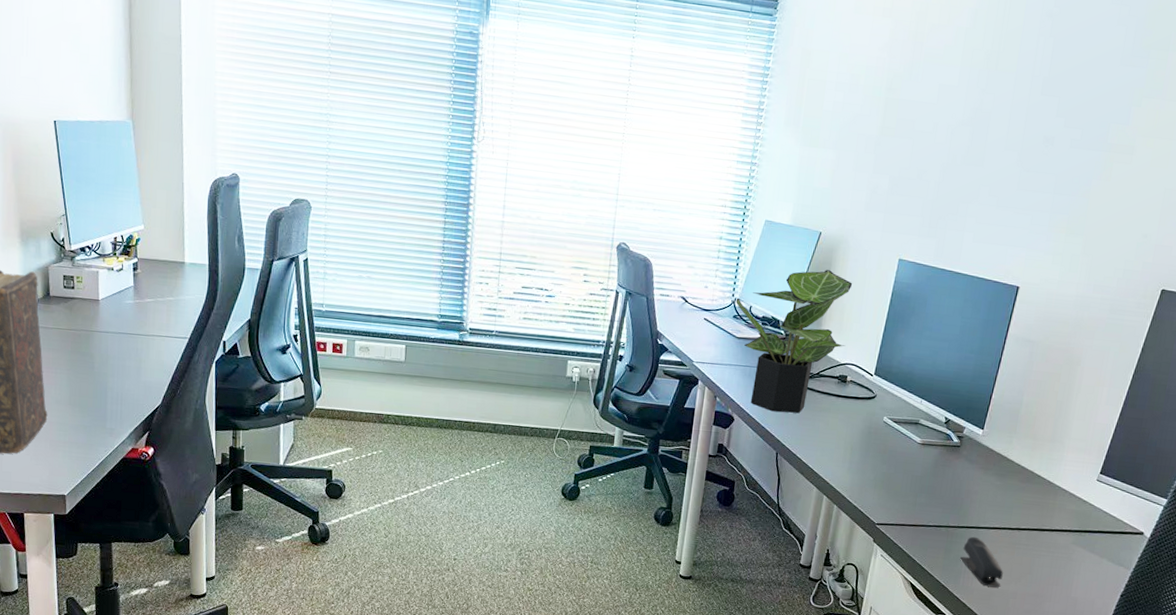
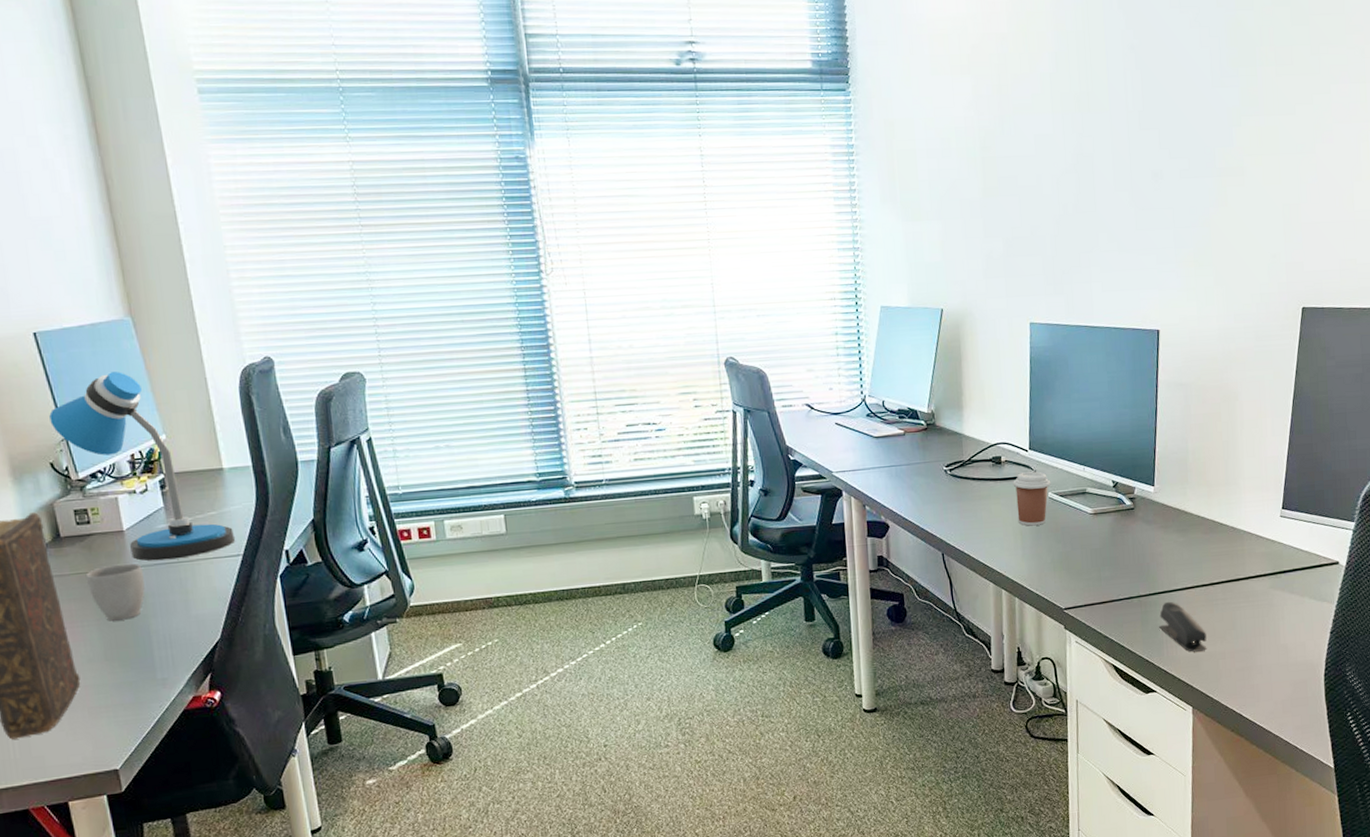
desk lamp: none [56,164,185,332] -> present [49,372,235,561]
mug: none [64,326,109,374] -> present [85,563,145,621]
potted plant: present [736,270,853,414] -> none [866,347,993,510]
coffee cup: none [851,394,889,445] -> present [1013,471,1051,526]

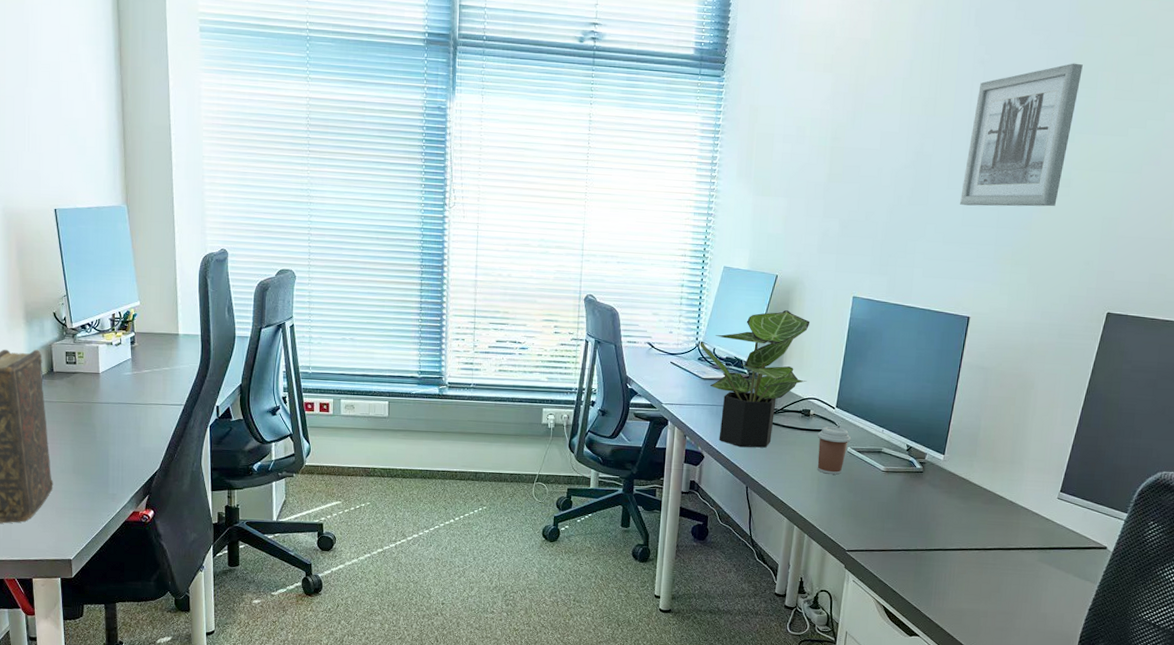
desk lamp: present [49,372,235,561] -> none [58,247,180,401]
mug: present [85,563,145,621] -> none [67,399,109,443]
potted plant: none [866,347,993,510] -> present [700,310,810,448]
wall art: none [1130,40,1239,207] -> present [960,63,1083,207]
stapler: present [1159,601,1207,652] -> none [930,558,973,607]

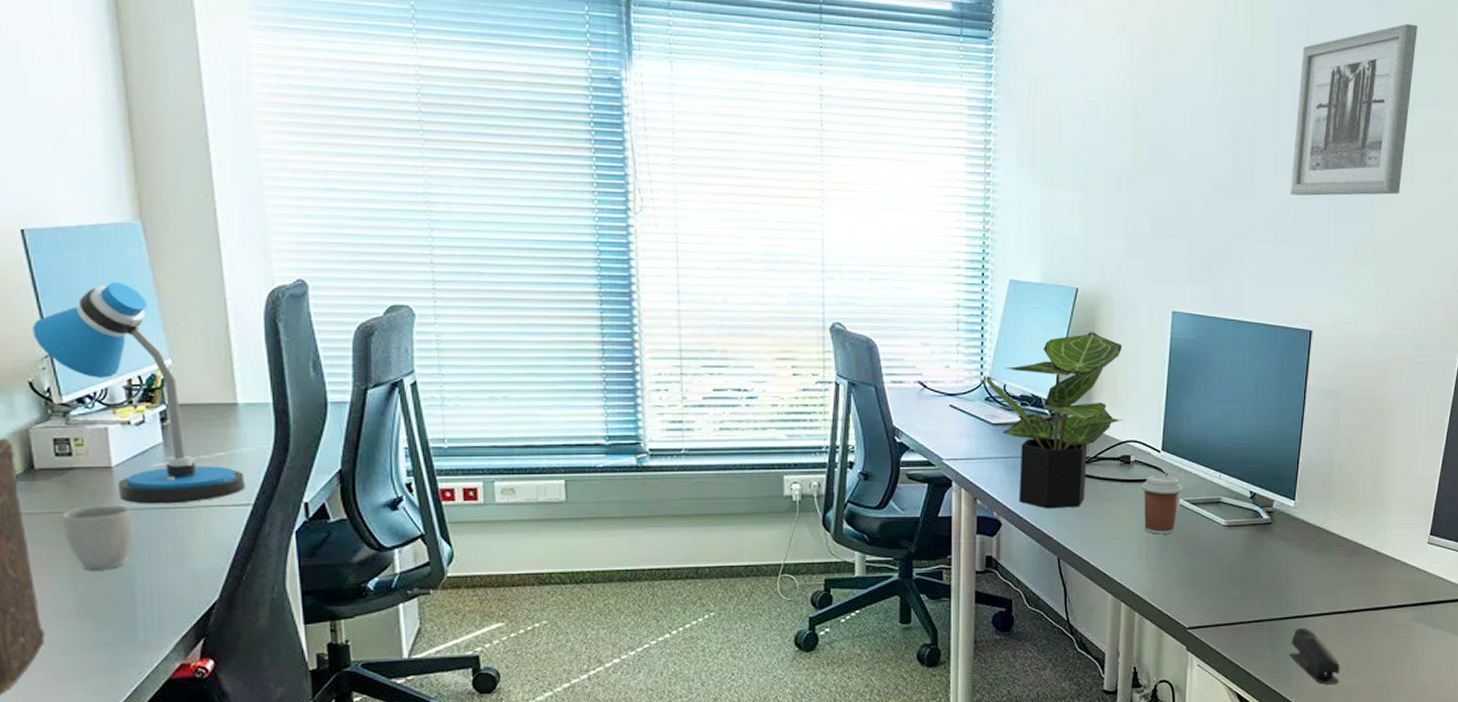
desk lamp: none [58,247,180,401] -> present [32,282,245,504]
mug: none [67,399,109,443] -> present [61,505,132,571]
stapler: none [930,558,973,607] -> present [1289,627,1340,685]

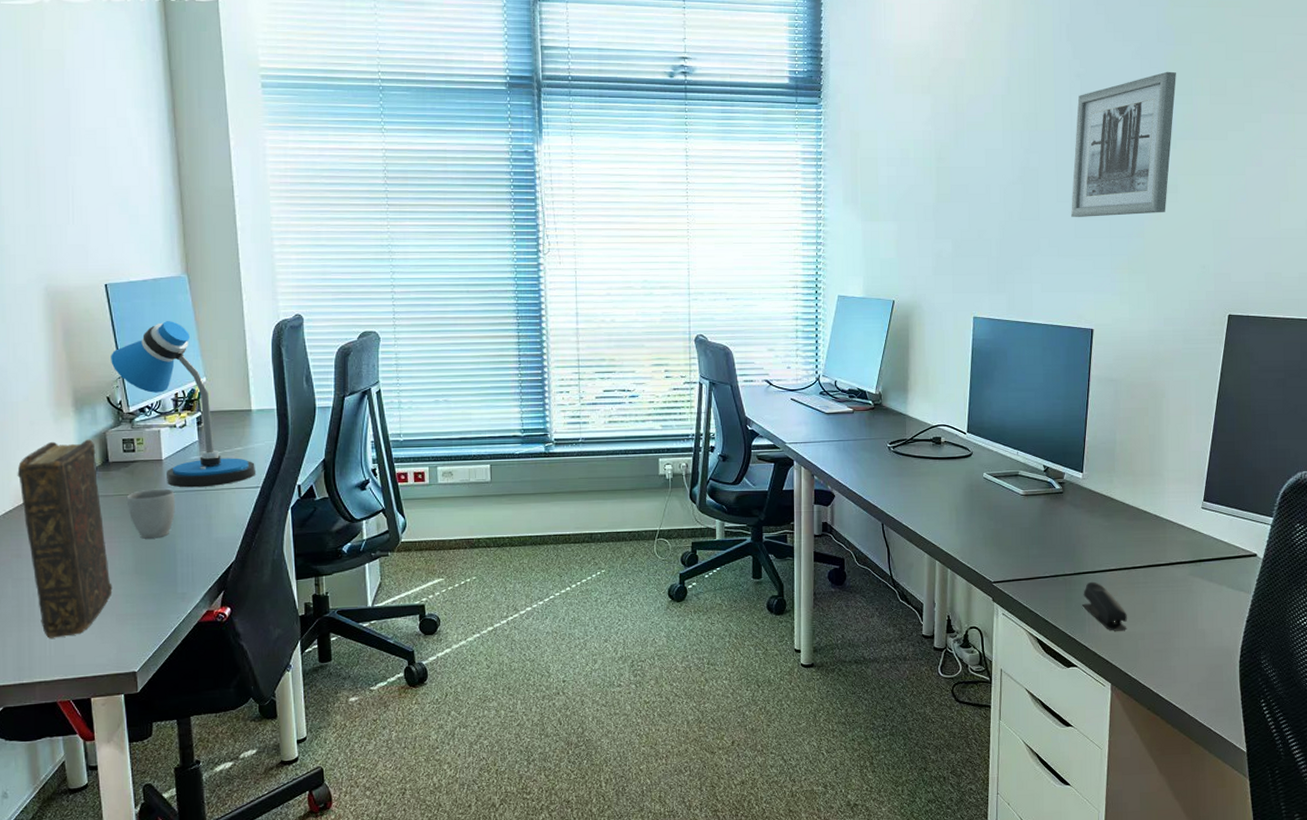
potted plant: present [986,332,1124,509] -> none [820,336,935,483]
coffee cup: present [1141,475,1183,535] -> none [951,453,986,503]

